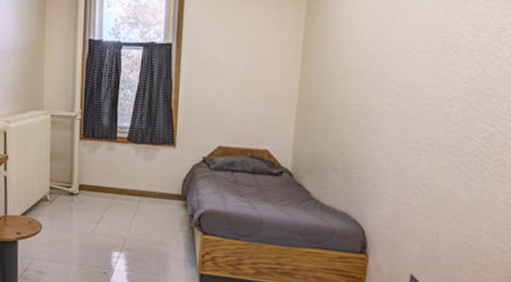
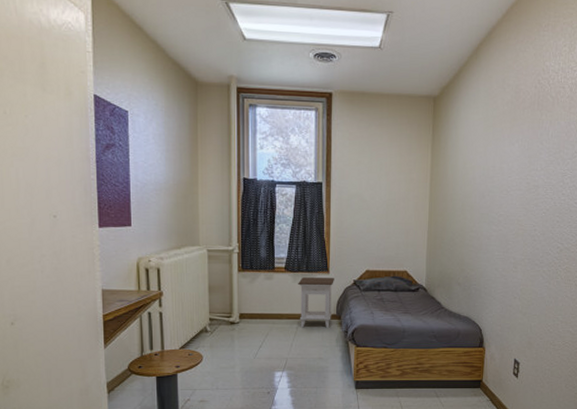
nightstand: none [140,150,181,209] -> present [298,277,334,328]

